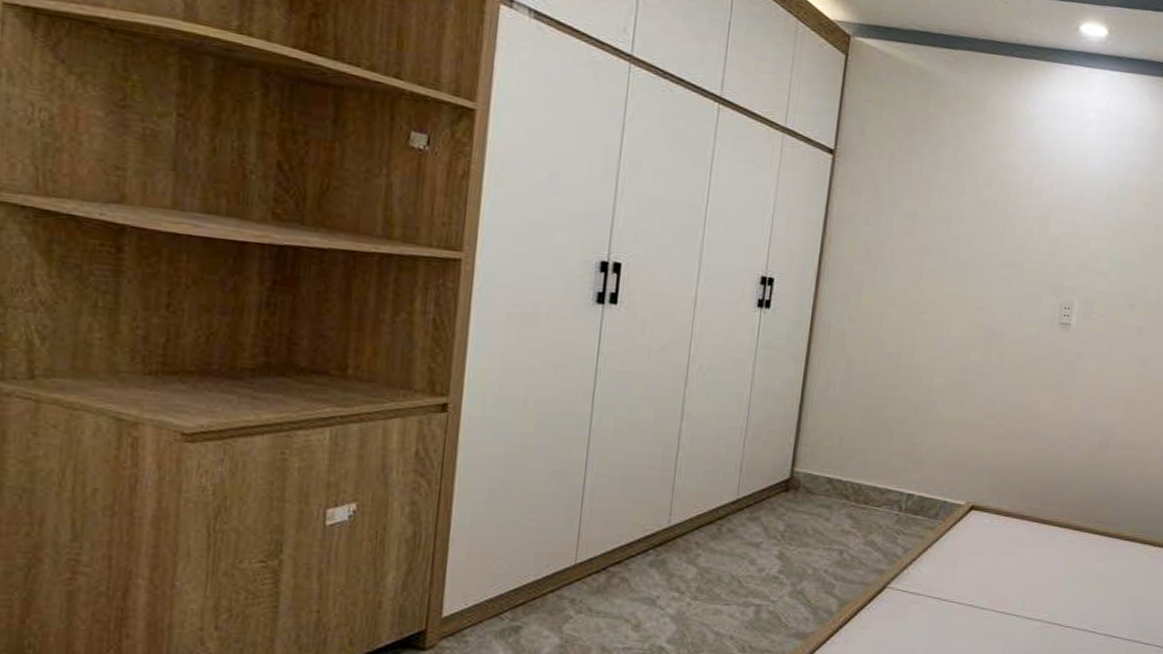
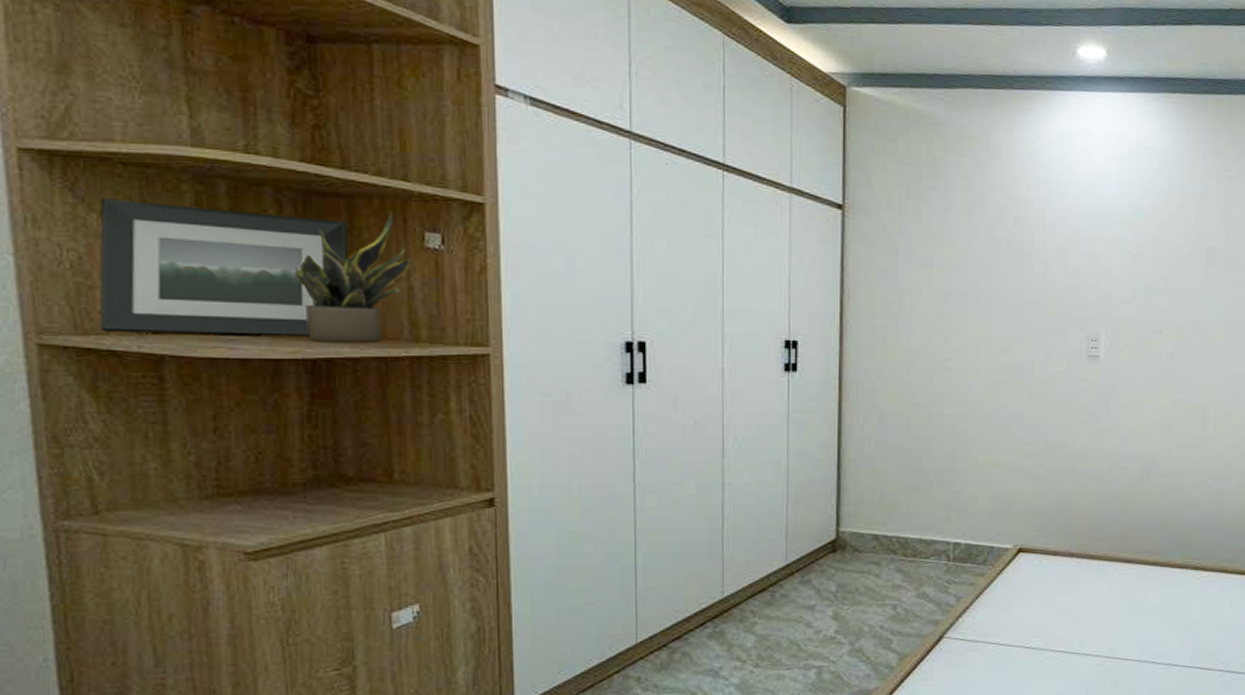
picture frame: none [62,62,334,223] -> present [99,198,349,337]
potted plant: none [273,107,394,237] -> present [295,211,411,344]

